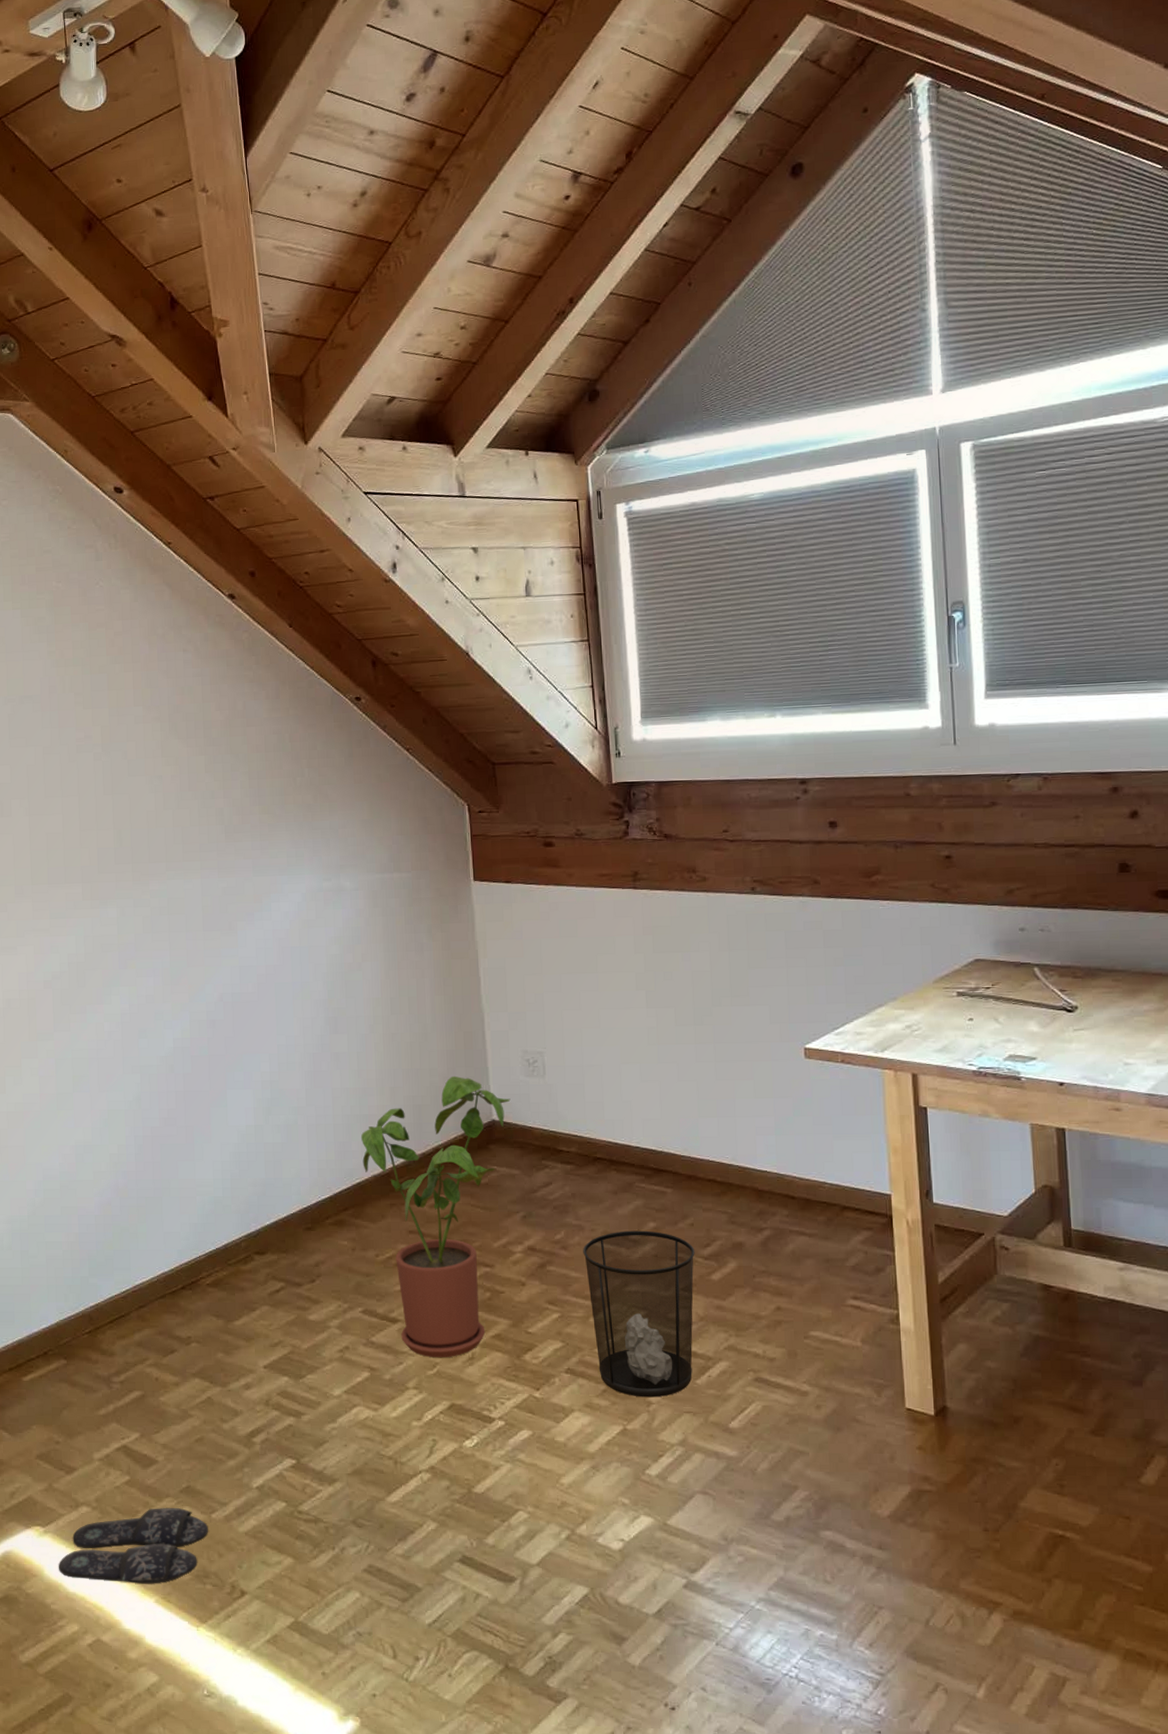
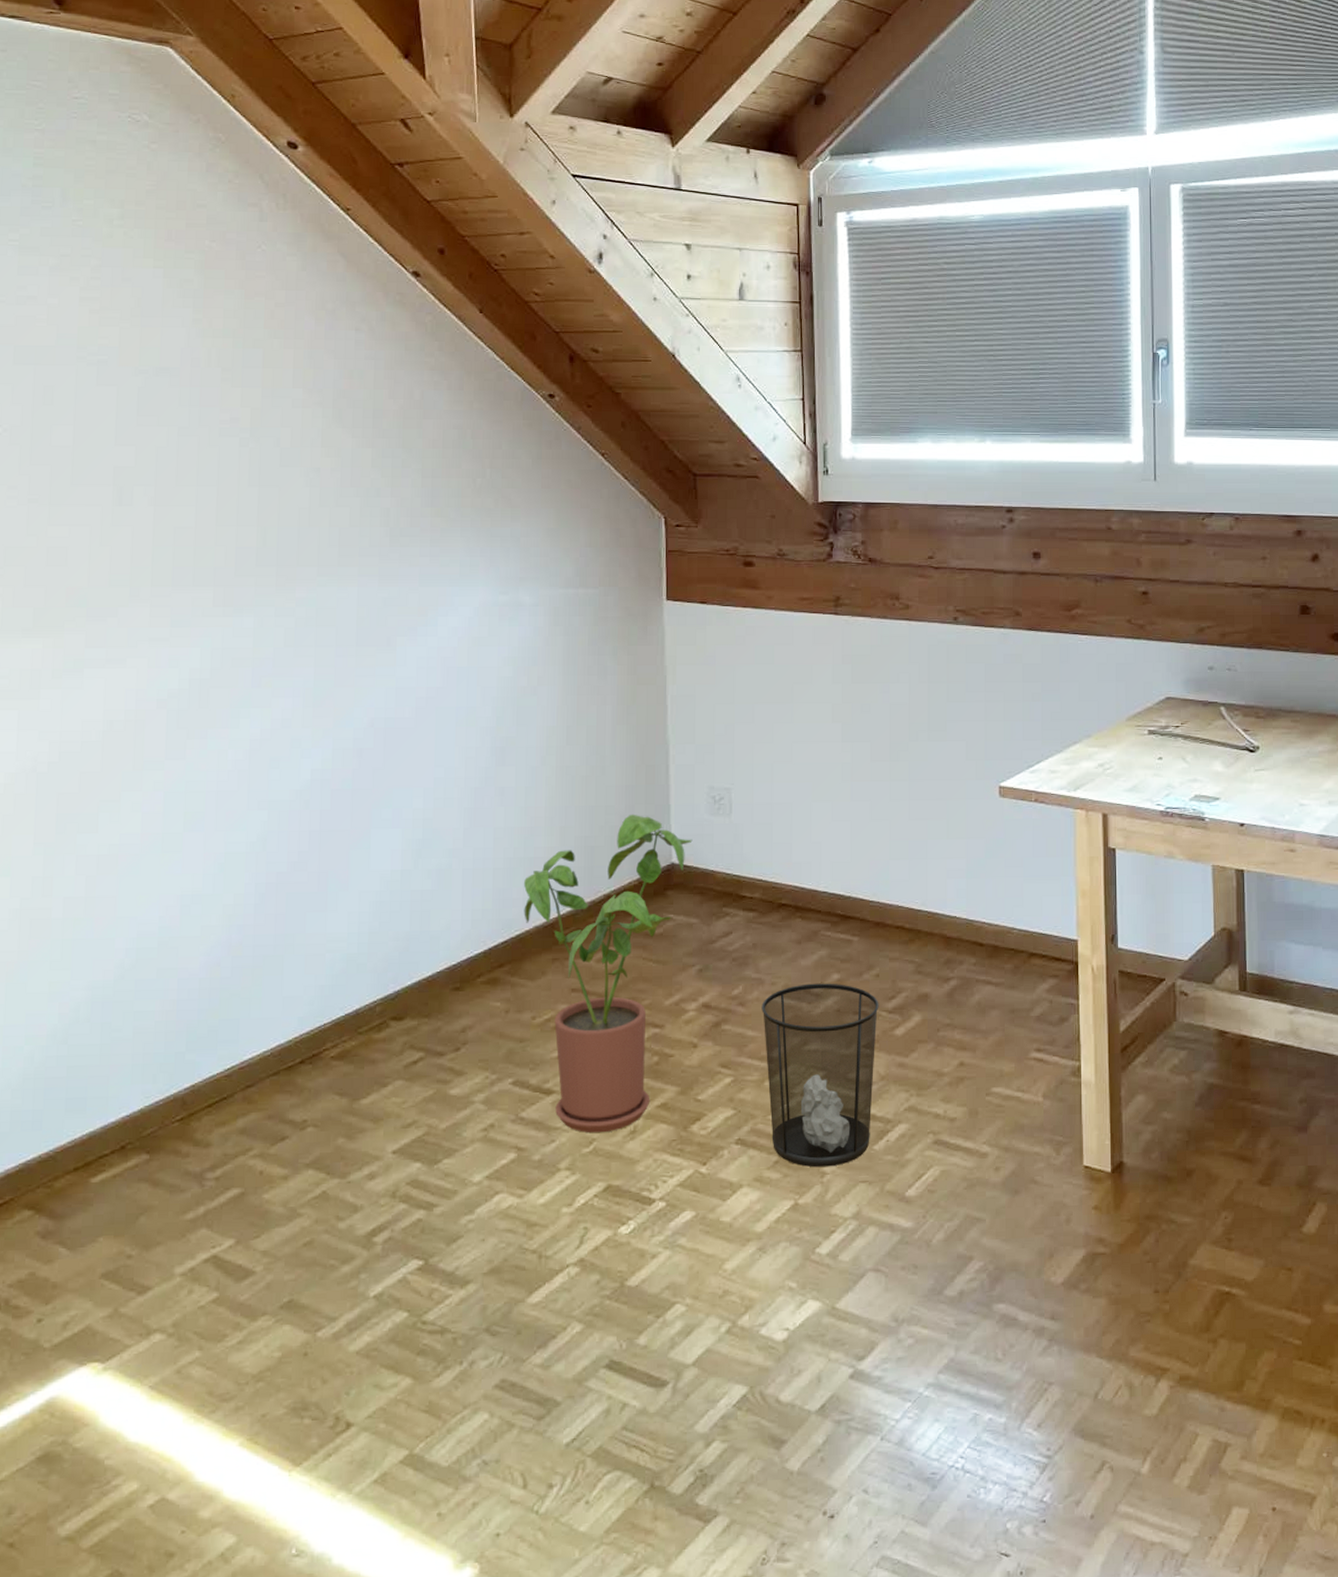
slippers: present [59,1507,208,1584] -> none [119,1327,311,1424]

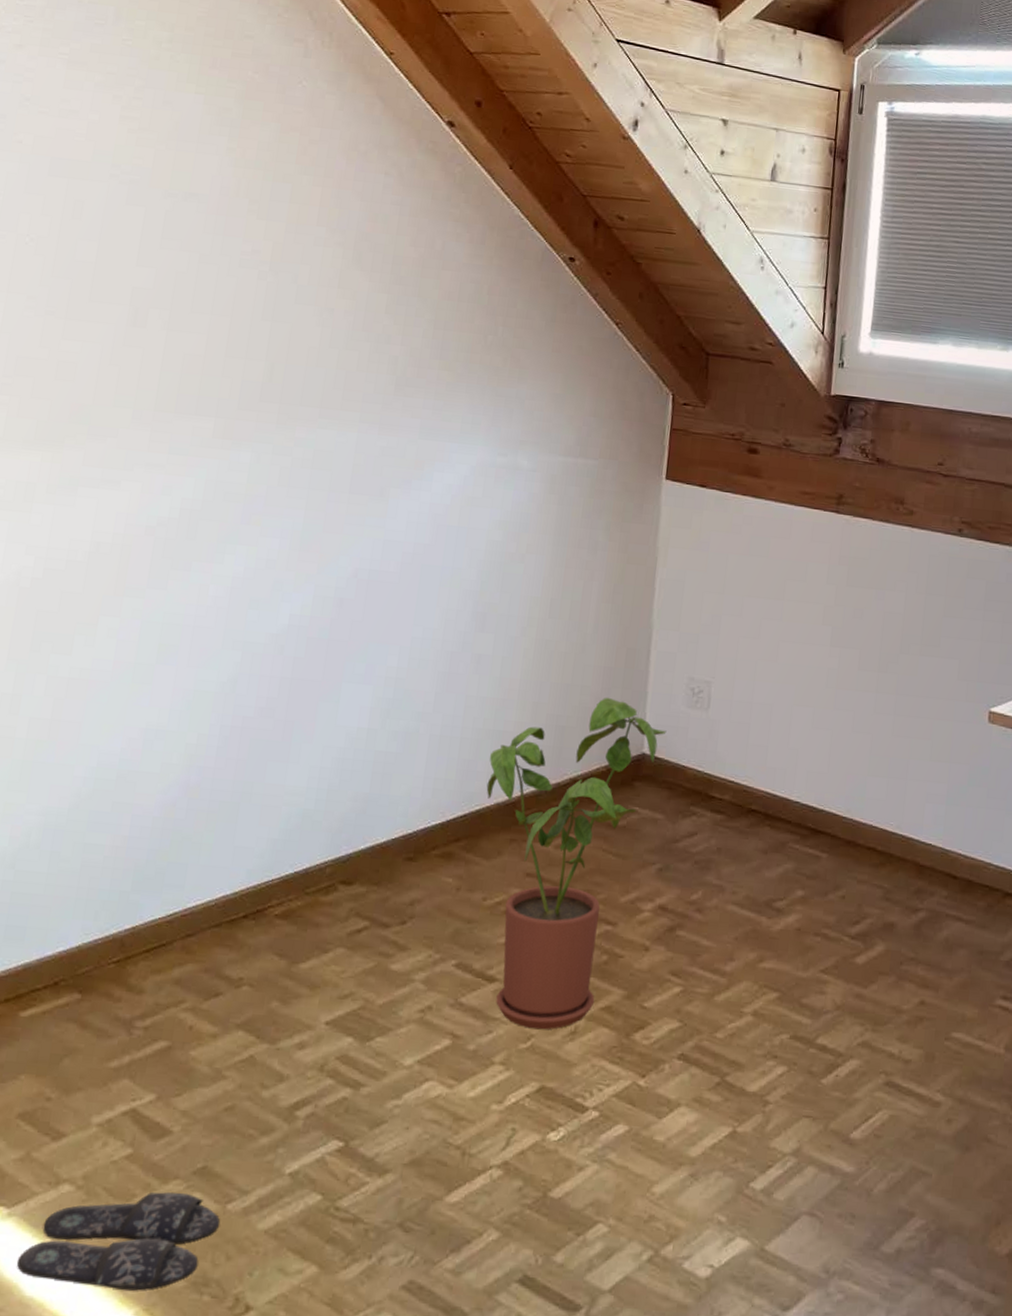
slippers: none [119,1327,311,1424] -> present [17,1192,220,1291]
waste bin: present [761,983,879,1168] -> none [716,897,842,1096]

